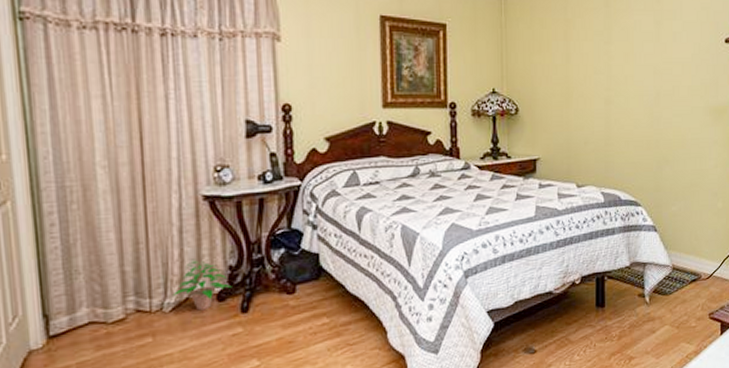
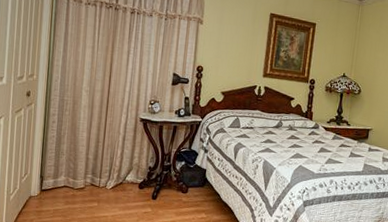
potted plant: present [172,259,232,311] -> none [113,158,149,193]

